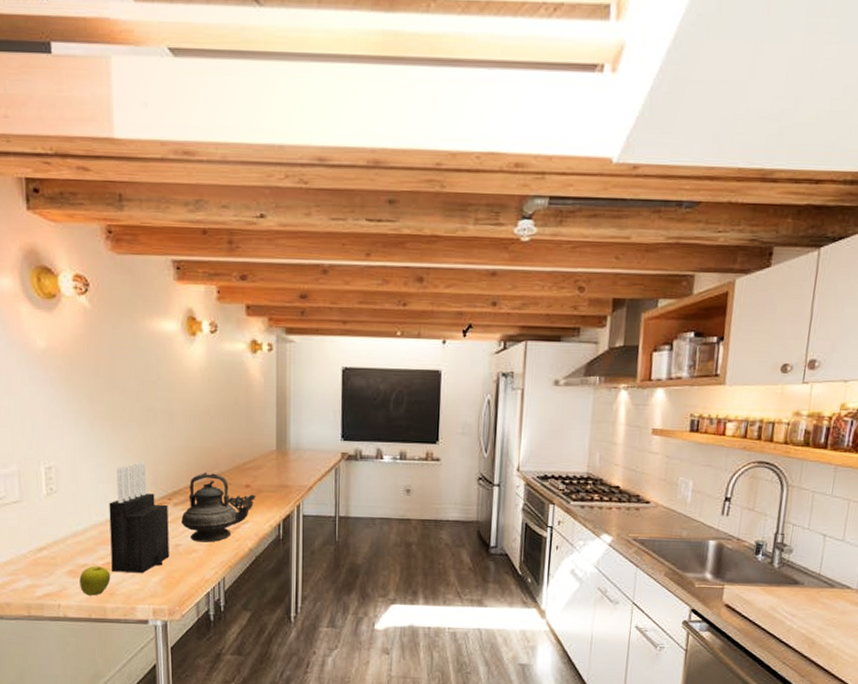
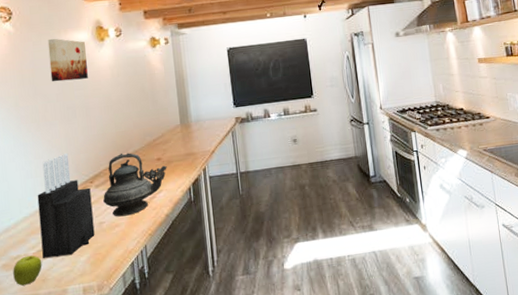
wall art: none [129,323,174,379] -> present [47,38,88,82]

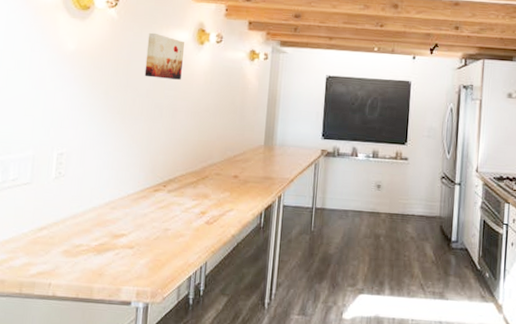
fruit: present [13,255,42,286] -> none [72,246,102,276]
knife block: present [37,152,95,258] -> none [103,151,163,255]
teapot: present [103,153,167,217] -> none [173,163,243,228]

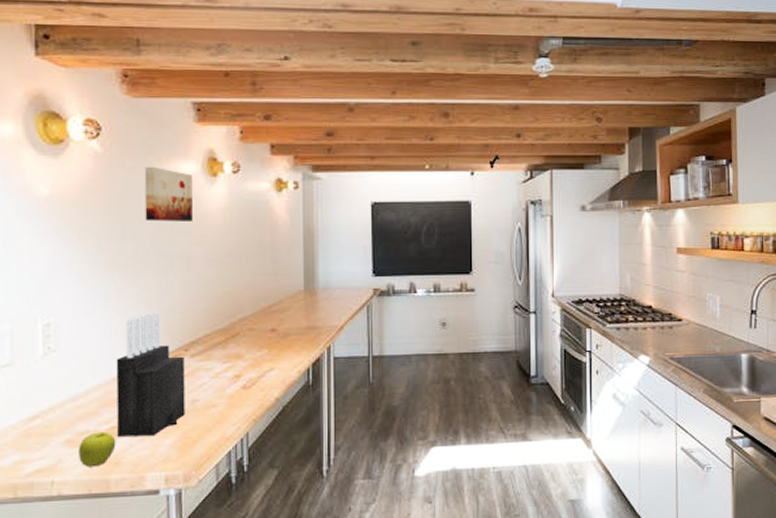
fruit: none [72,246,102,276] -> present [78,431,116,467]
knife block: none [103,151,163,255] -> present [116,310,185,437]

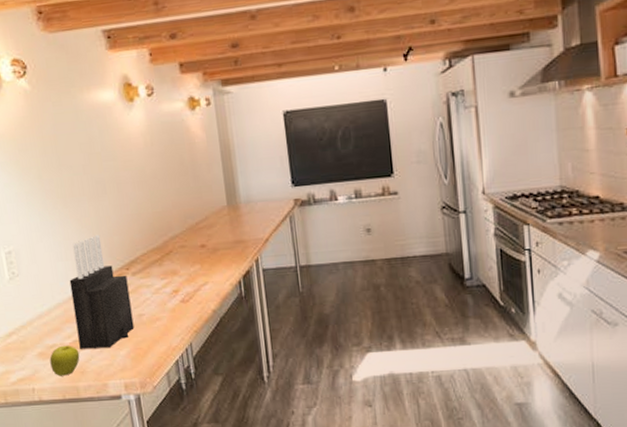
wall art: present [144,166,193,221] -> none [68,97,117,151]

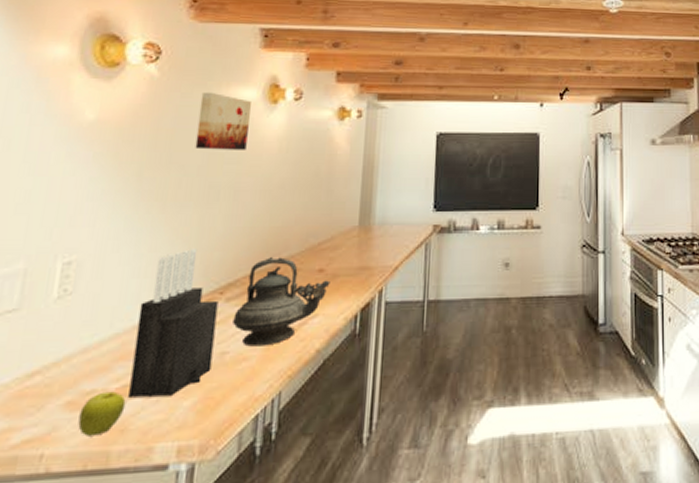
wall art: none [68,97,117,151] -> present [195,91,251,150]
teapot: none [141,237,213,310] -> present [233,257,330,347]

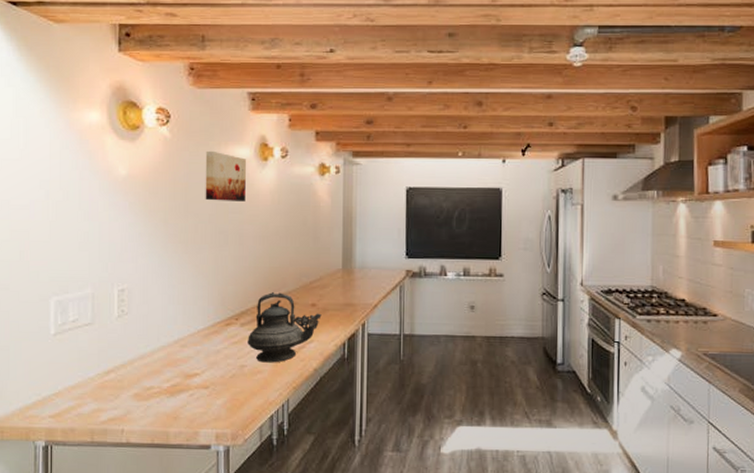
fruit: present [78,391,126,437] -> none [144,388,176,420]
knife block: present [128,247,218,397] -> none [177,282,235,395]

